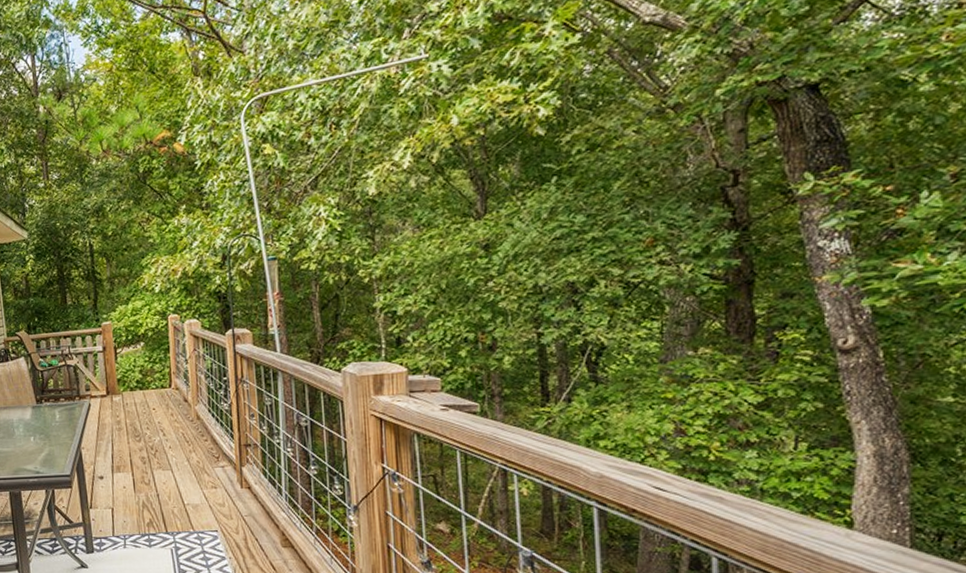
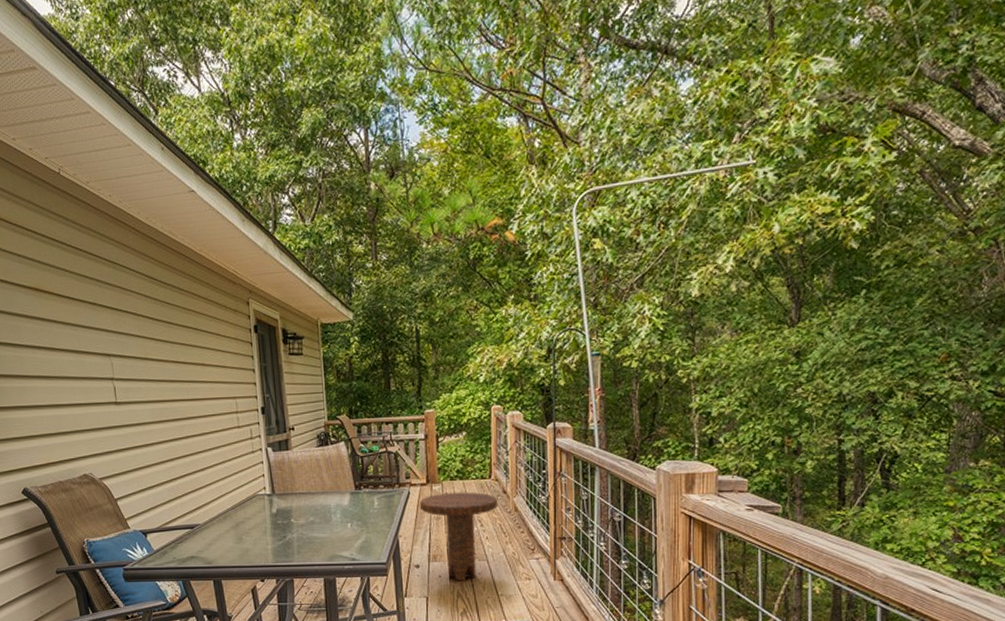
side table: none [100,402,180,492] -> present [419,492,499,581]

